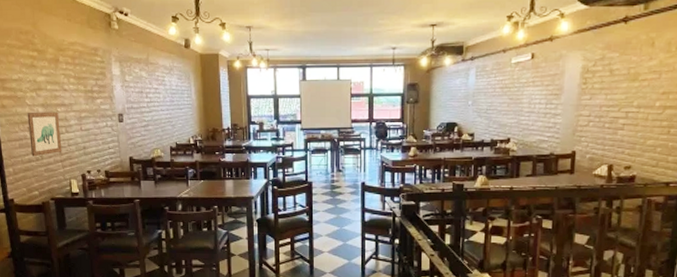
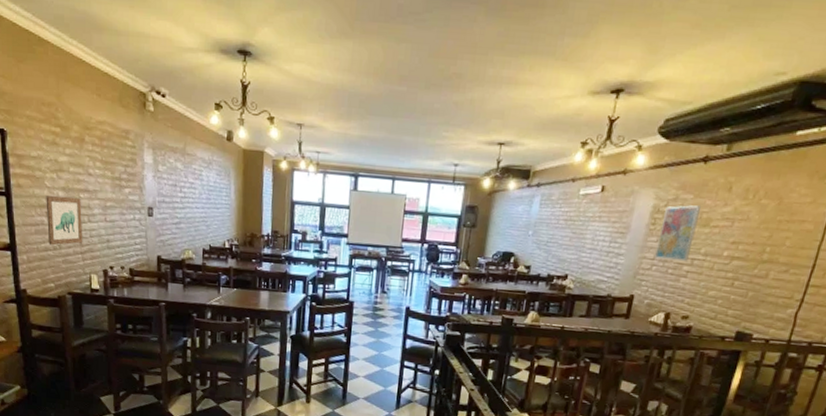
wall art: none [590,61,628,116] -> present [655,204,702,262]

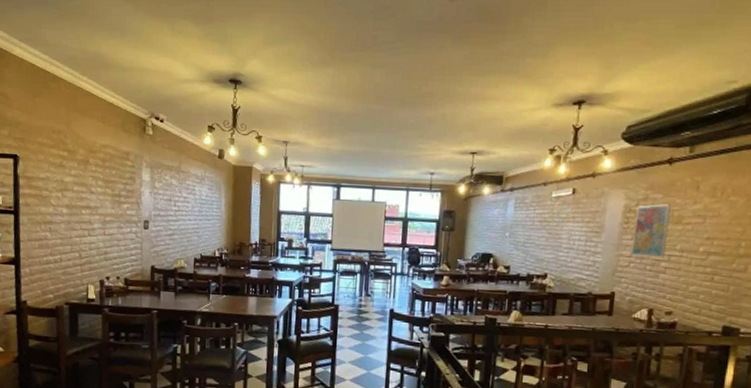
wall art: present [46,196,83,246] -> none [50,213,83,259]

